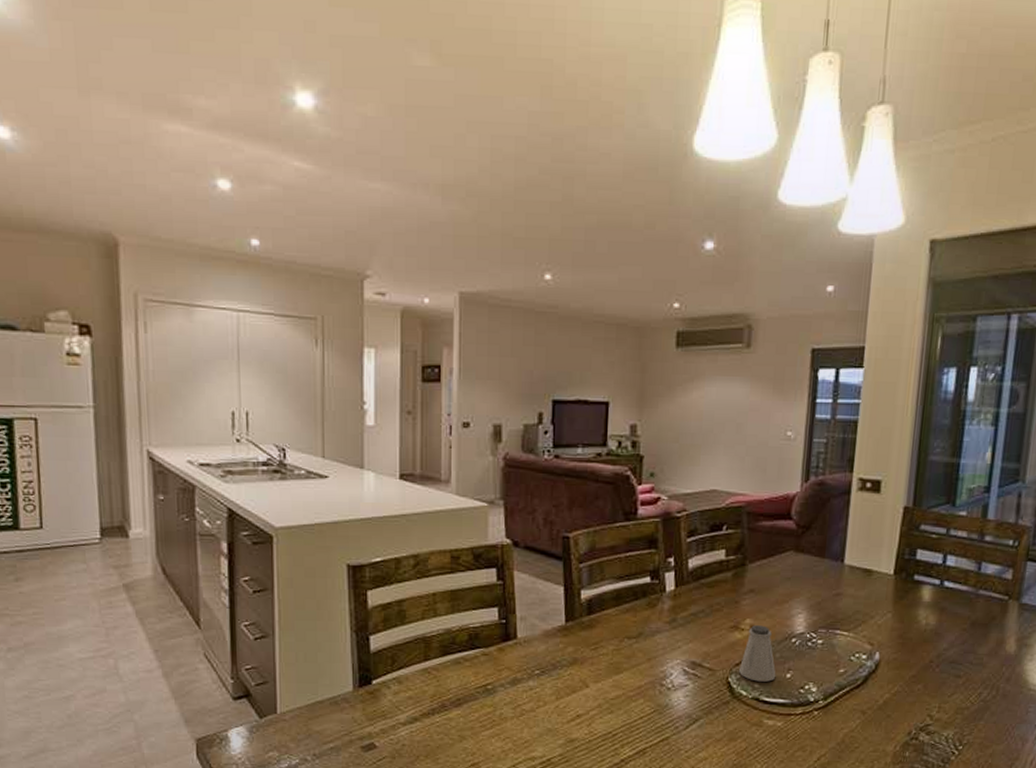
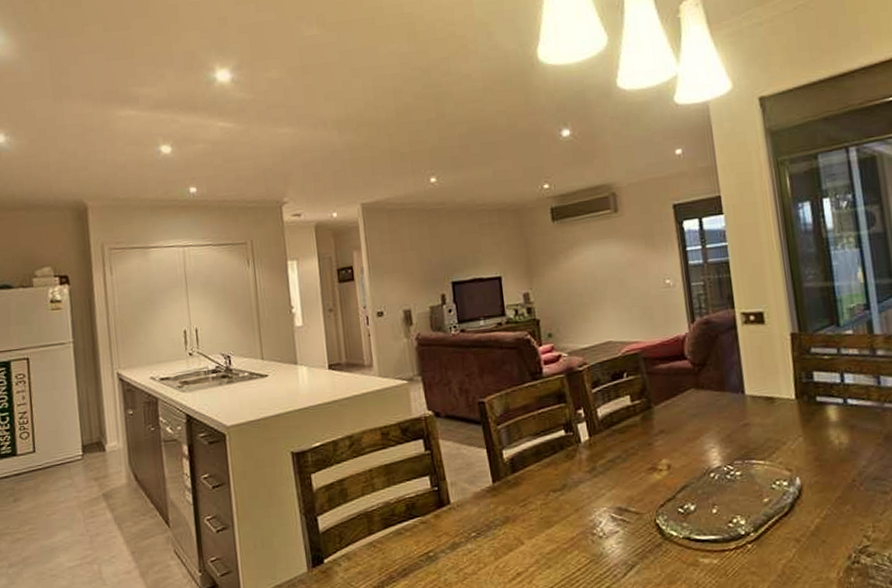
saltshaker: present [739,625,776,682] -> none [665,464,702,521]

